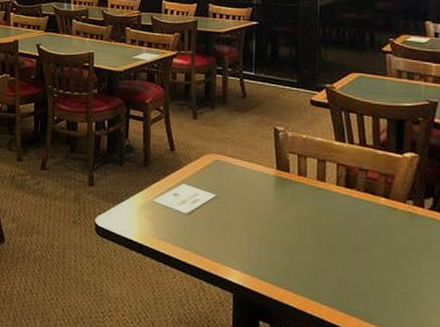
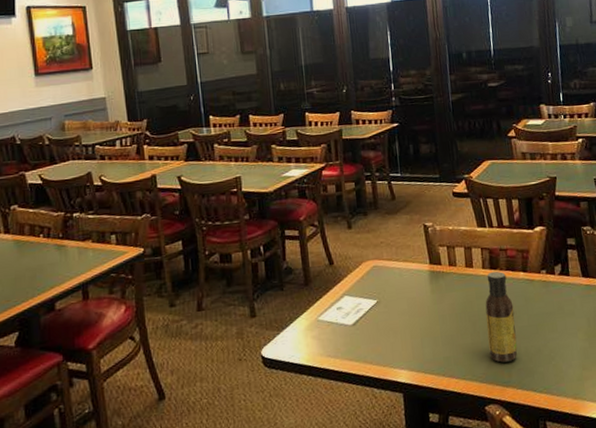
sauce bottle: none [334,191,370,290] -> present [485,271,518,363]

